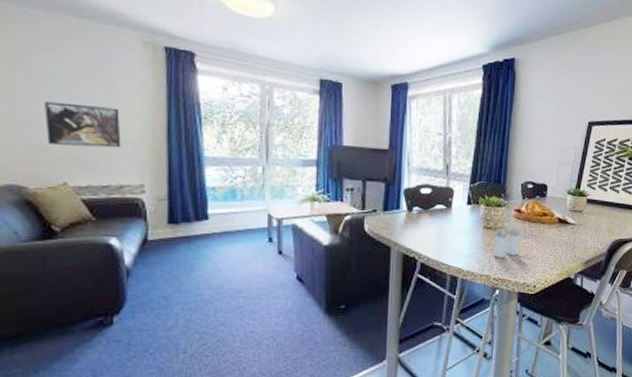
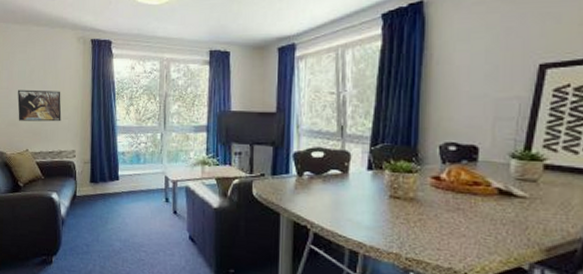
salt and pepper shaker: present [492,227,520,258] -> none [403,197,440,235]

